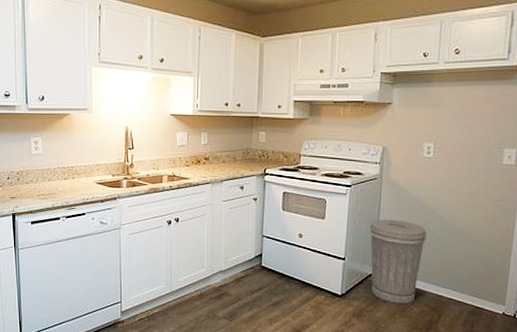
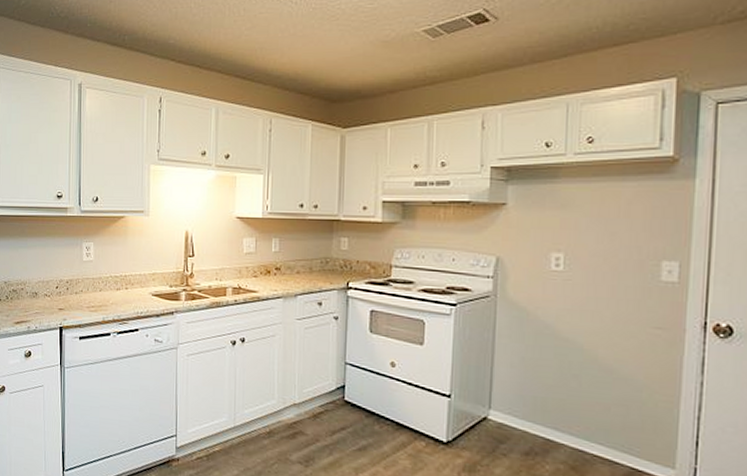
trash can: present [370,219,427,304] -> none [482,347,559,459]

